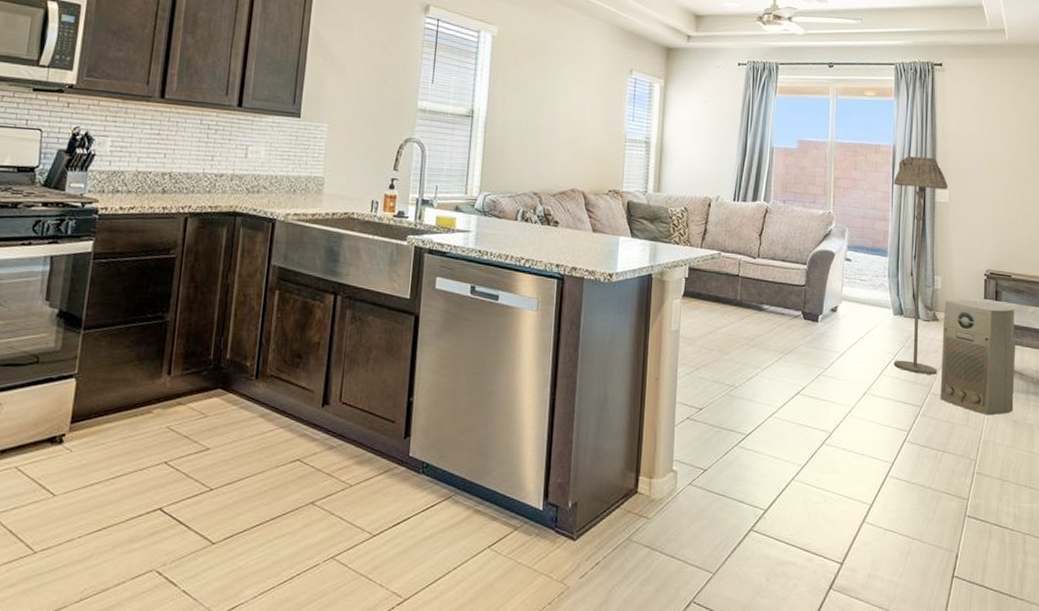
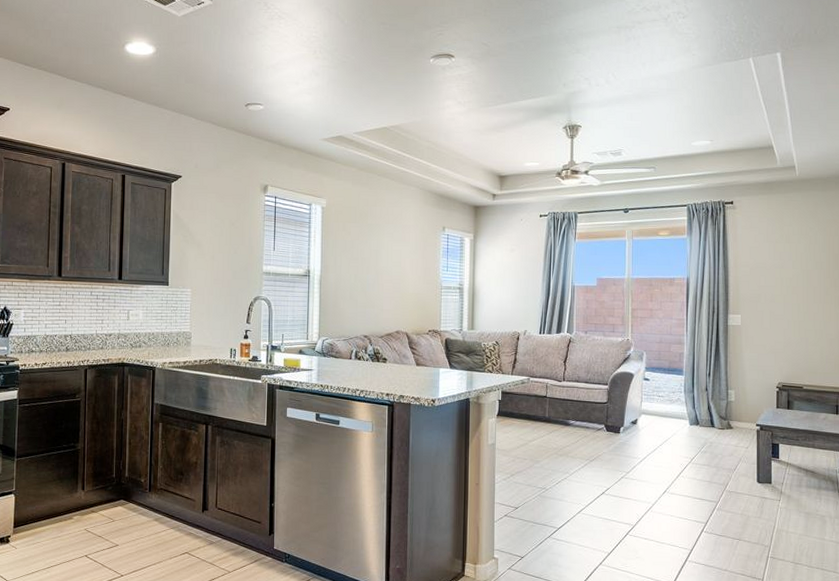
floor lamp: present [893,156,949,375] -> none [688,286,741,475]
air purifier: present [940,299,1016,415] -> none [735,410,808,508]

